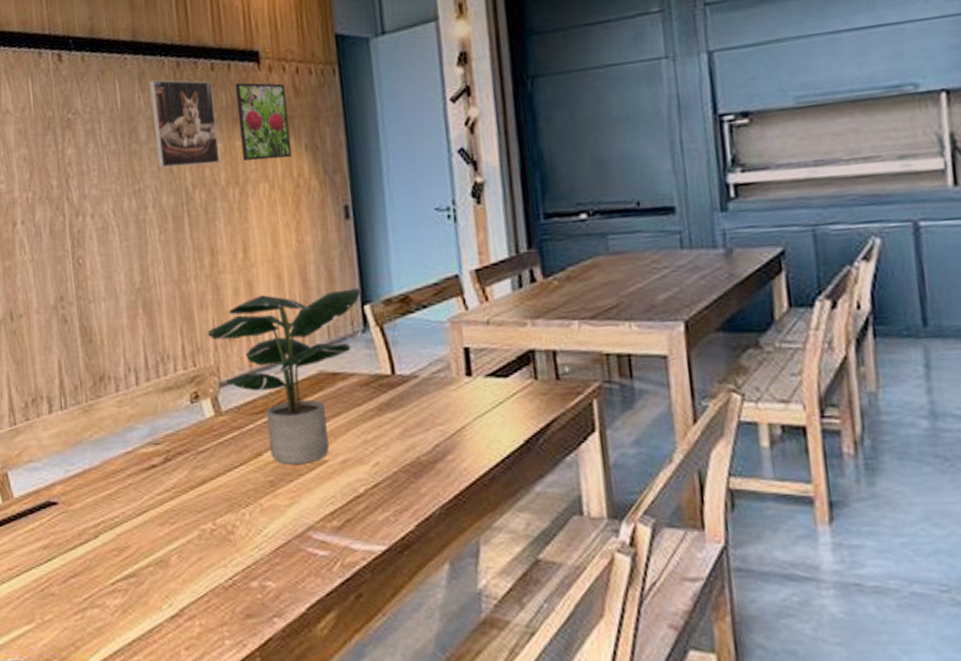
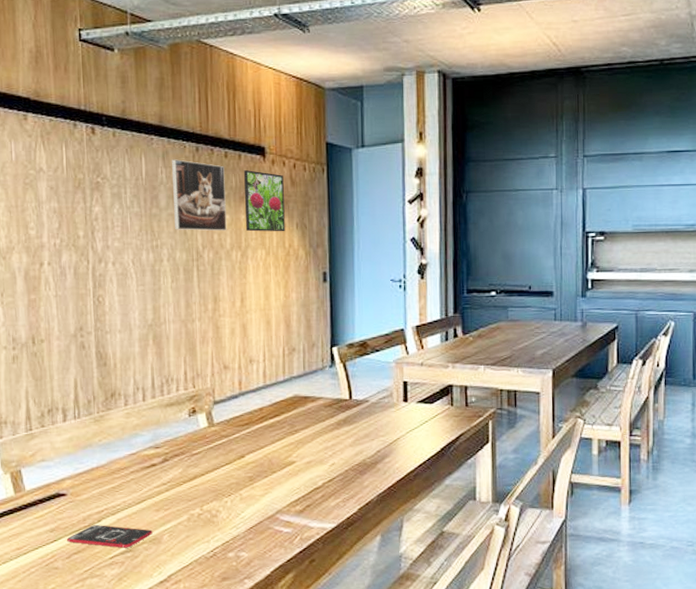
smartphone: none [61,542,158,572] -> present [66,525,153,548]
potted plant: present [207,288,360,464] -> none [206,334,330,464]

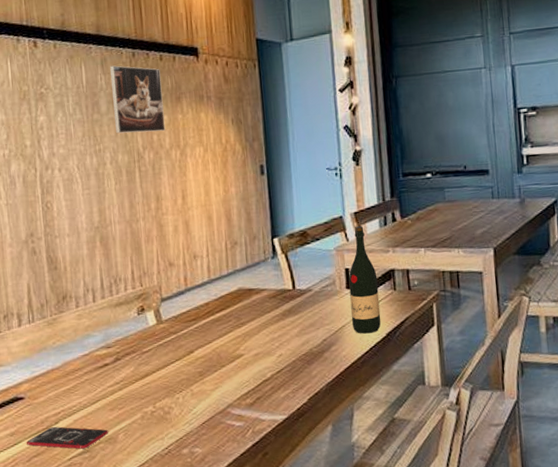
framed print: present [244,170,285,232] -> none [179,71,222,130]
wine bottle: none [406,339,436,447] -> present [348,225,381,334]

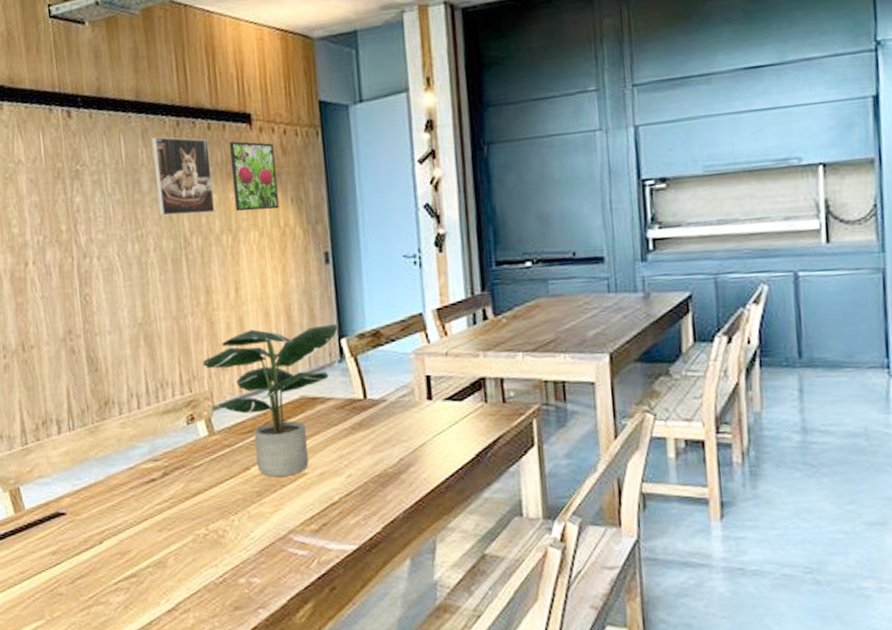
smartphone: present [26,427,108,449] -> none [69,547,157,573]
potted plant: none [152,226,271,359] -> present [202,324,338,477]
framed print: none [179,71,222,130] -> present [229,141,279,211]
wine bottle: present [348,225,381,334] -> none [430,324,470,454]

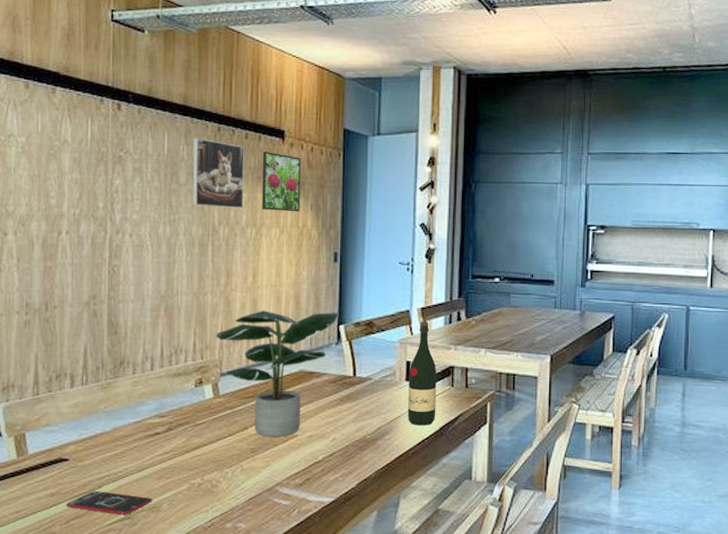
smartphone: none [69,547,157,573] -> present [65,491,152,515]
wine bottle: none [430,324,470,454] -> present [408,321,437,426]

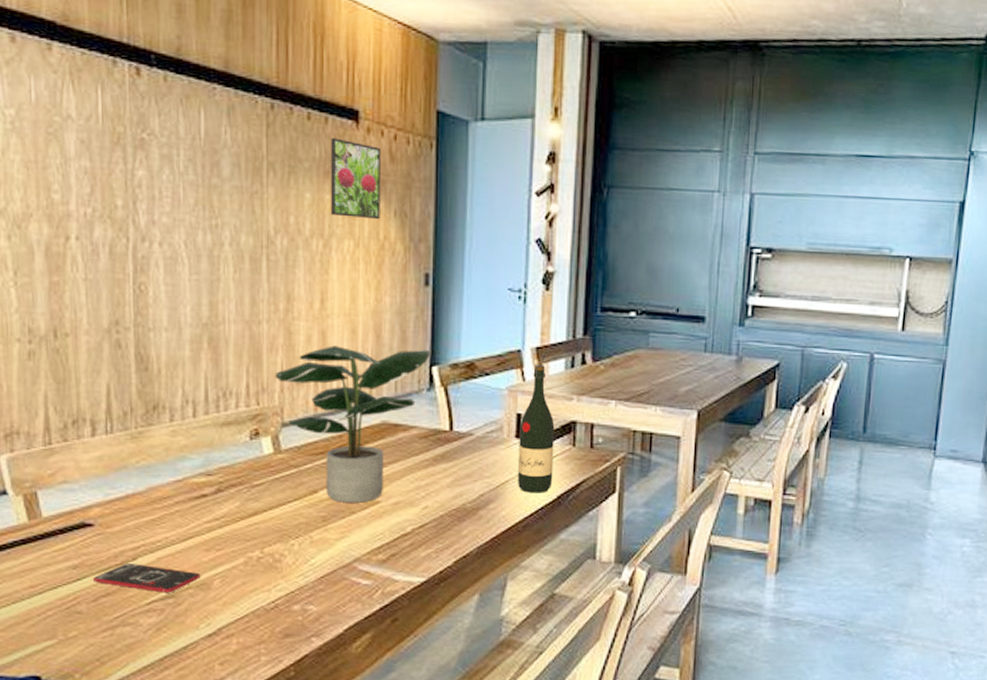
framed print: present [193,138,244,209] -> none [239,117,307,213]

